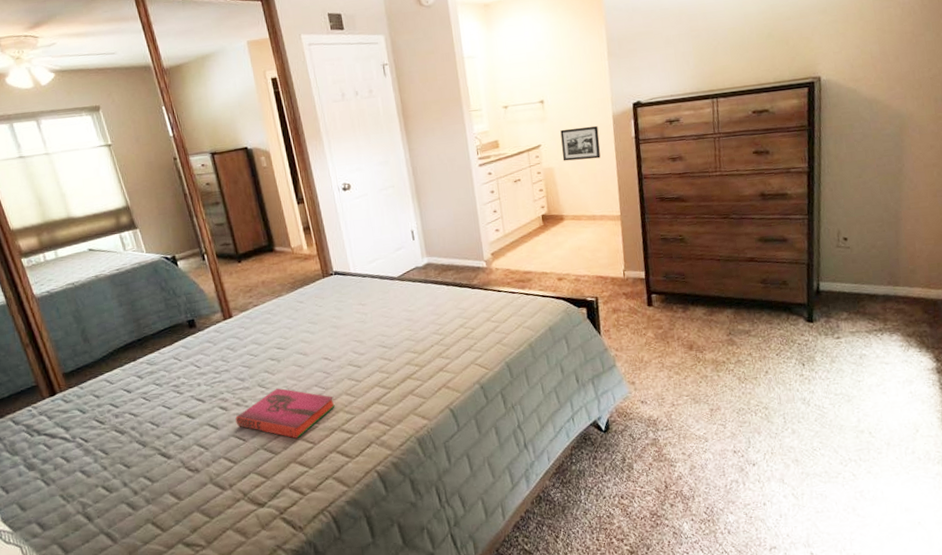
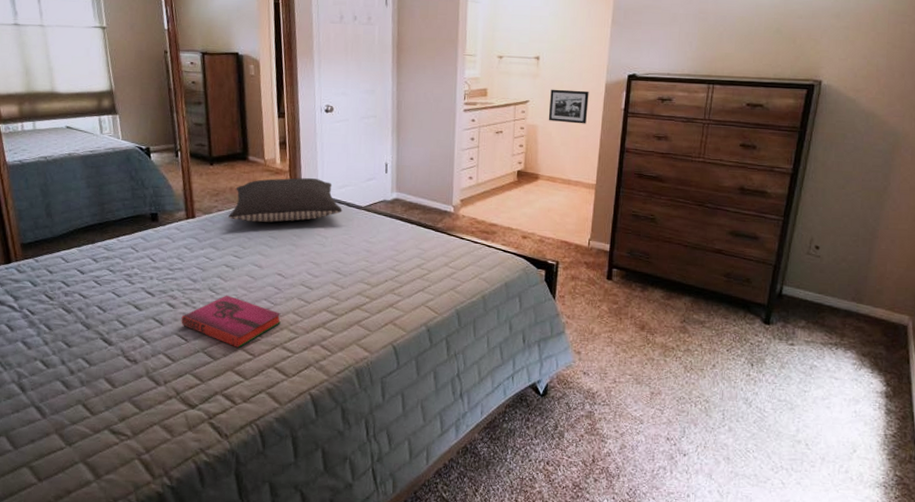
pillow: none [265,257,377,312] -> present [228,178,342,223]

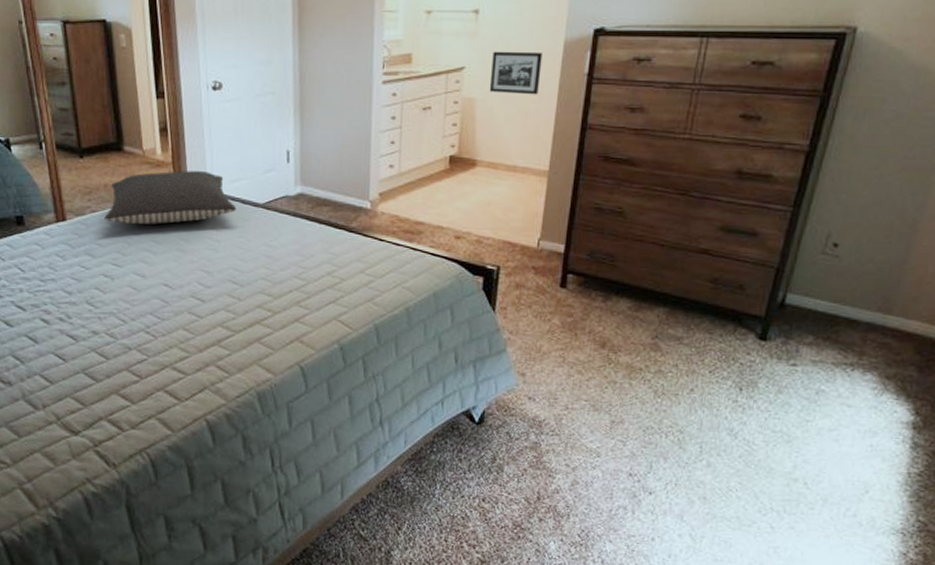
hardback book: present [181,295,282,348] -> none [57,309,171,368]

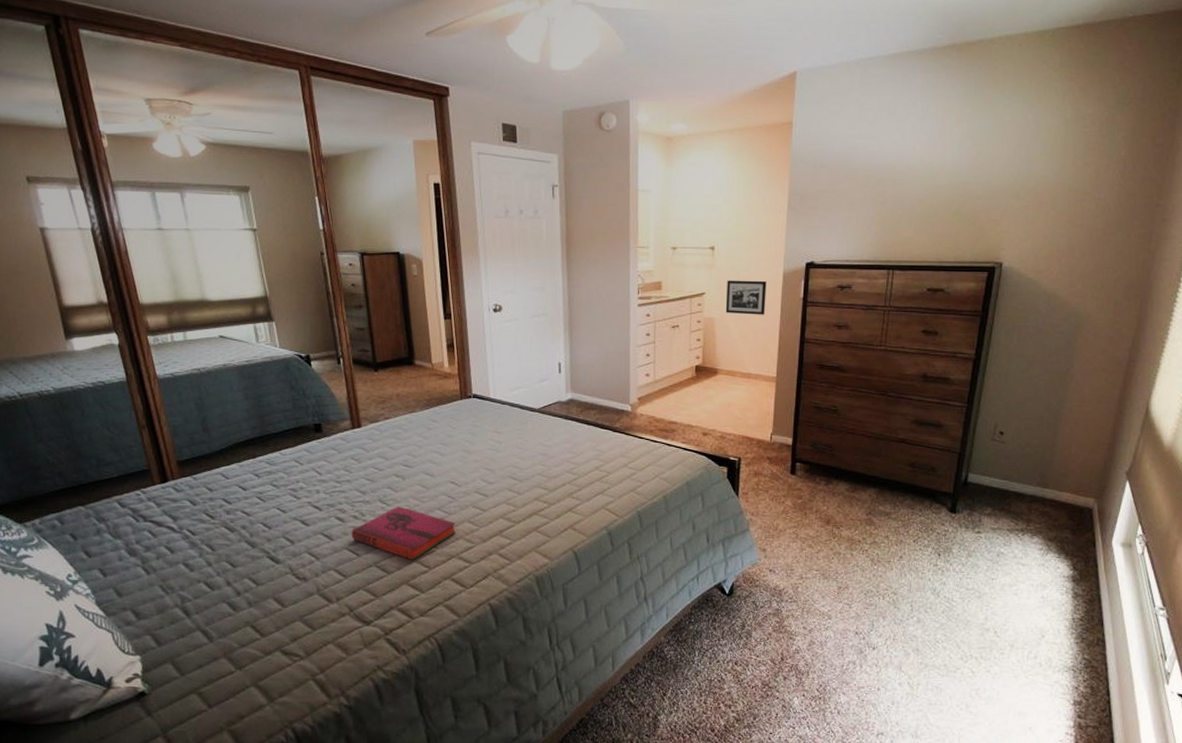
hardback book: none [57,309,171,368] -> present [351,506,457,560]
pillow: present [104,171,237,225] -> none [396,381,516,430]

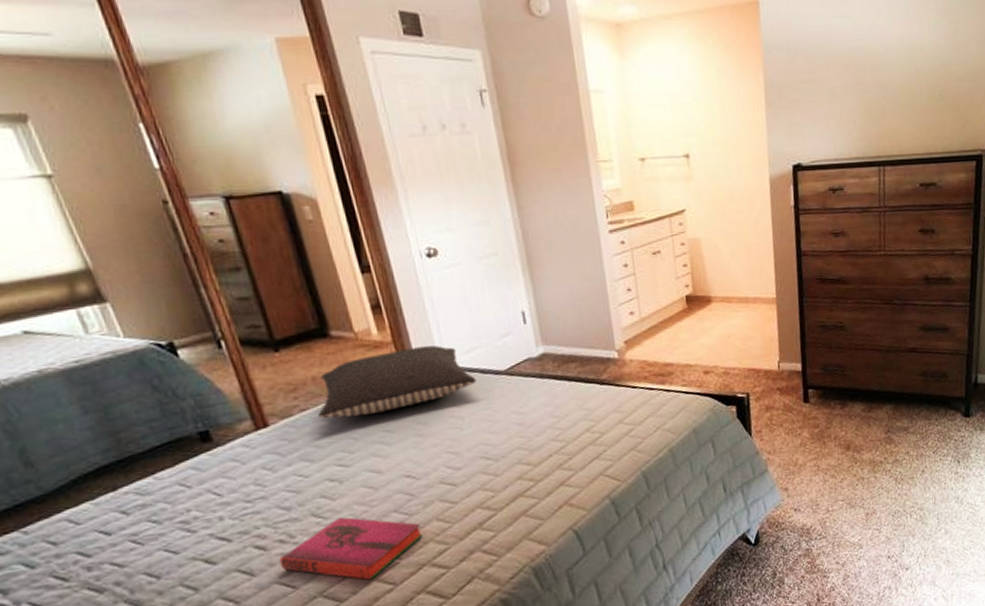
pillow: none [396,381,516,430] -> present [318,345,477,419]
picture frame: present [725,280,767,315] -> none [708,189,755,231]

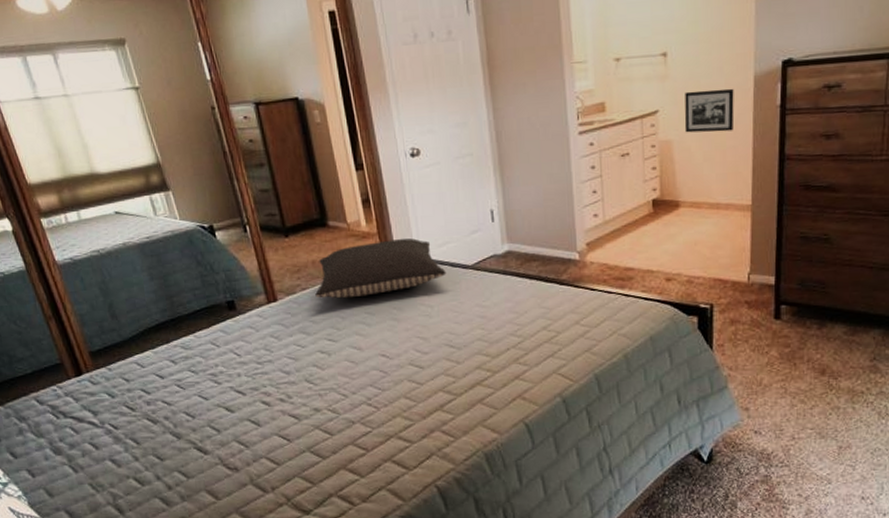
hardback book: present [279,517,424,580] -> none [279,385,393,443]
picture frame: none [708,189,755,231] -> present [684,88,734,133]

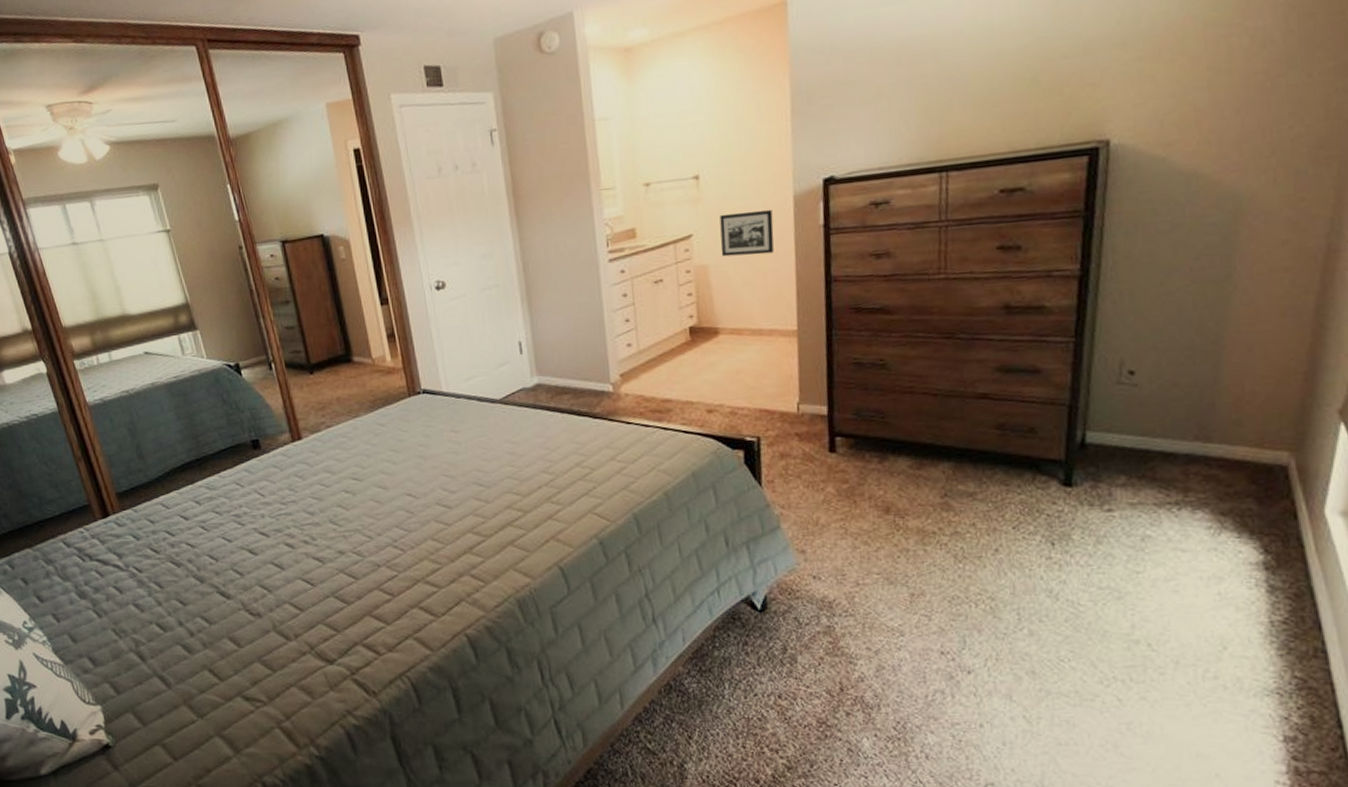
pillow: present [315,238,446,299] -> none [340,373,474,436]

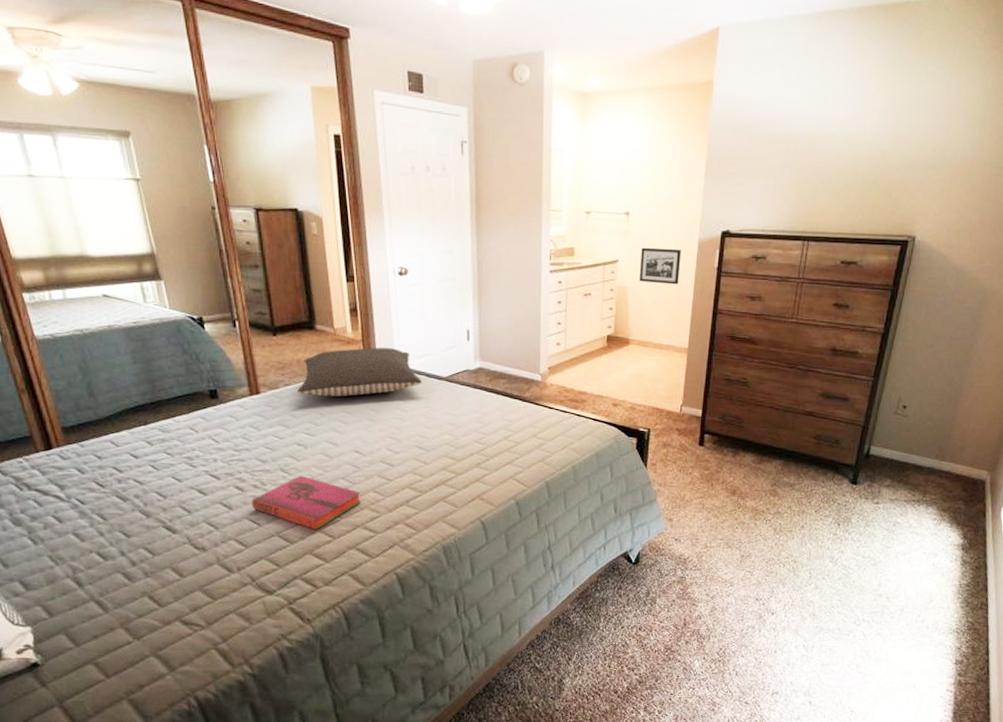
hardback book: none [303,526,420,588] -> present [252,475,362,530]
pillow: none [340,373,474,436] -> present [297,347,422,397]

